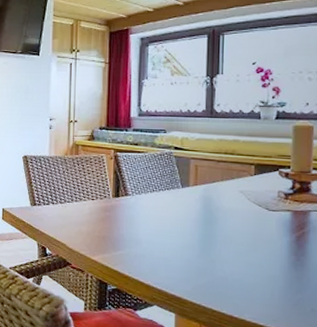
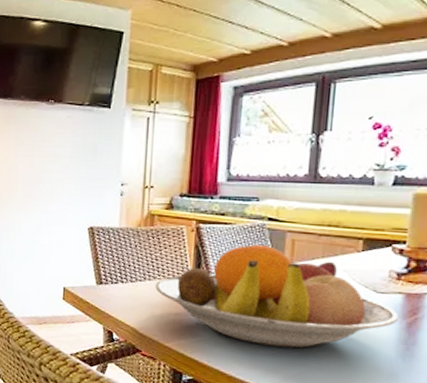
fruit bowl: none [81,170,288,260] -> present [155,245,398,348]

